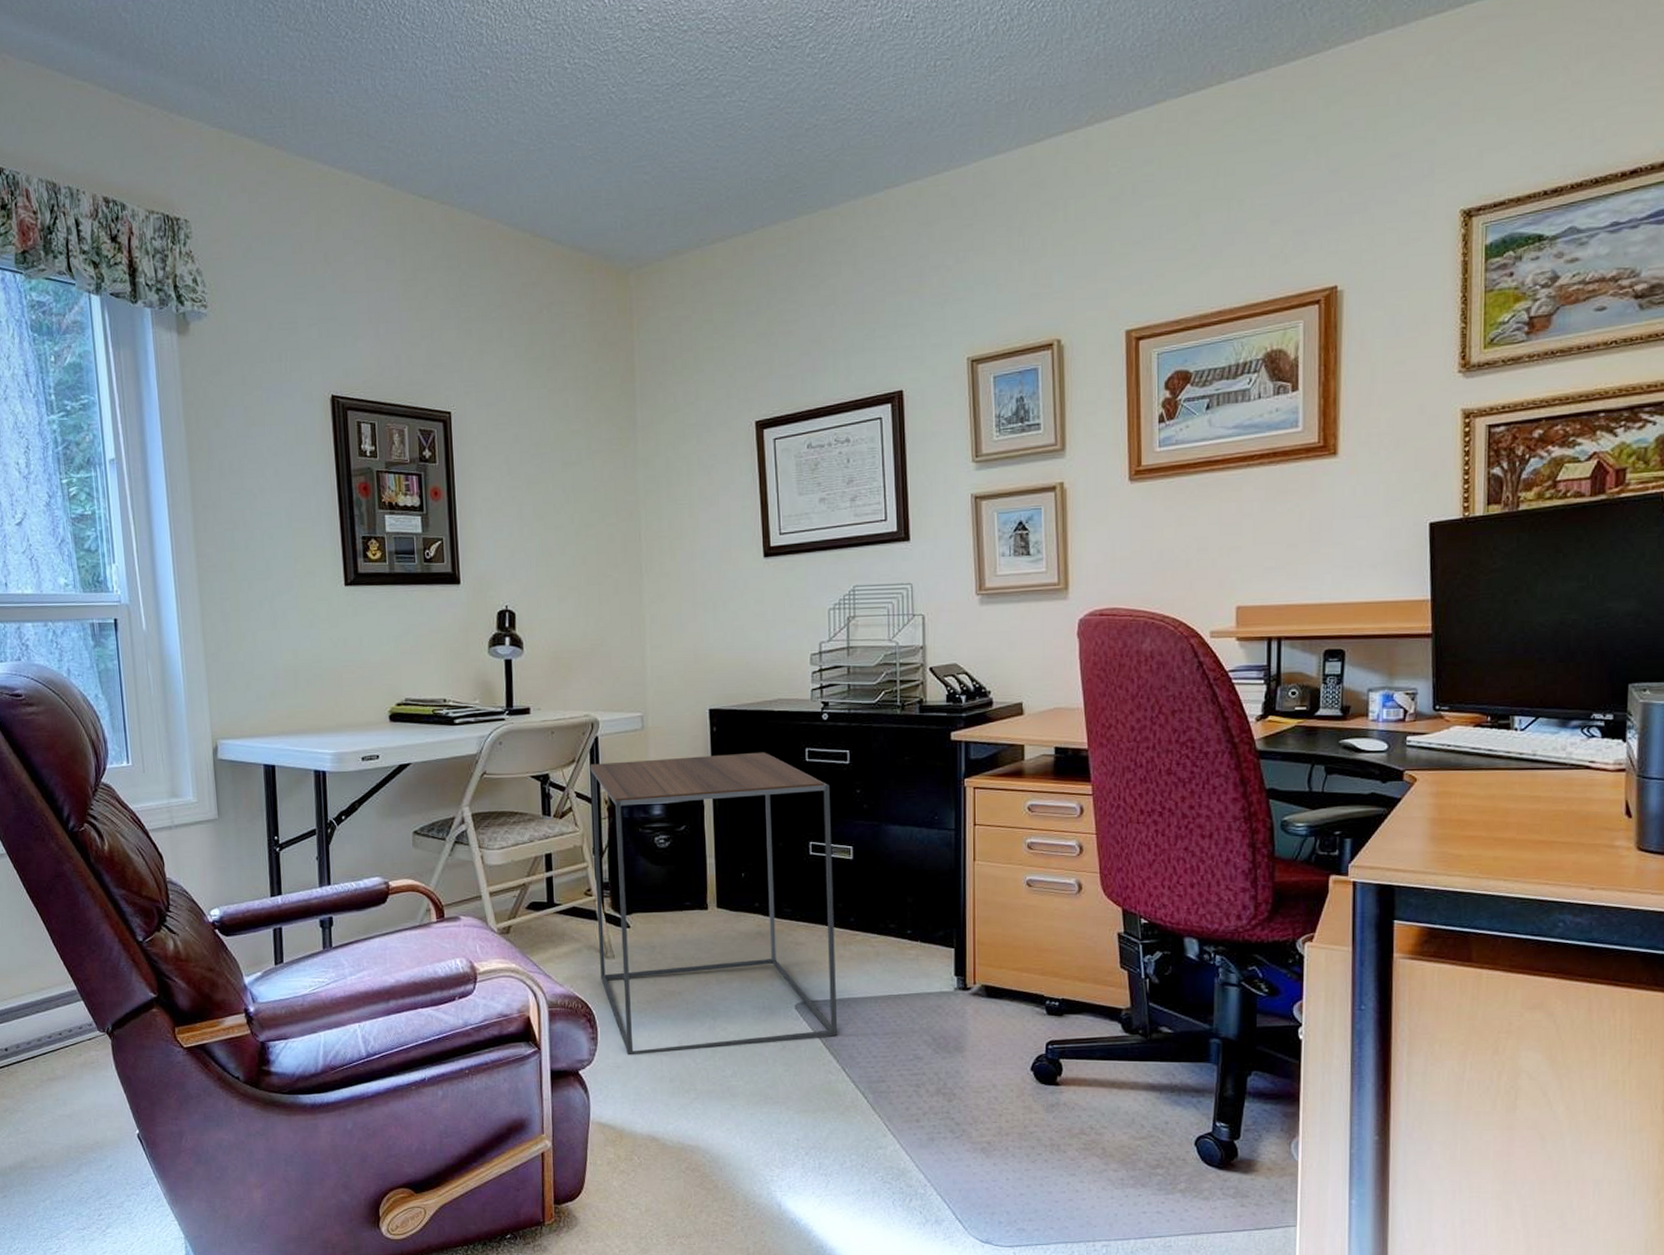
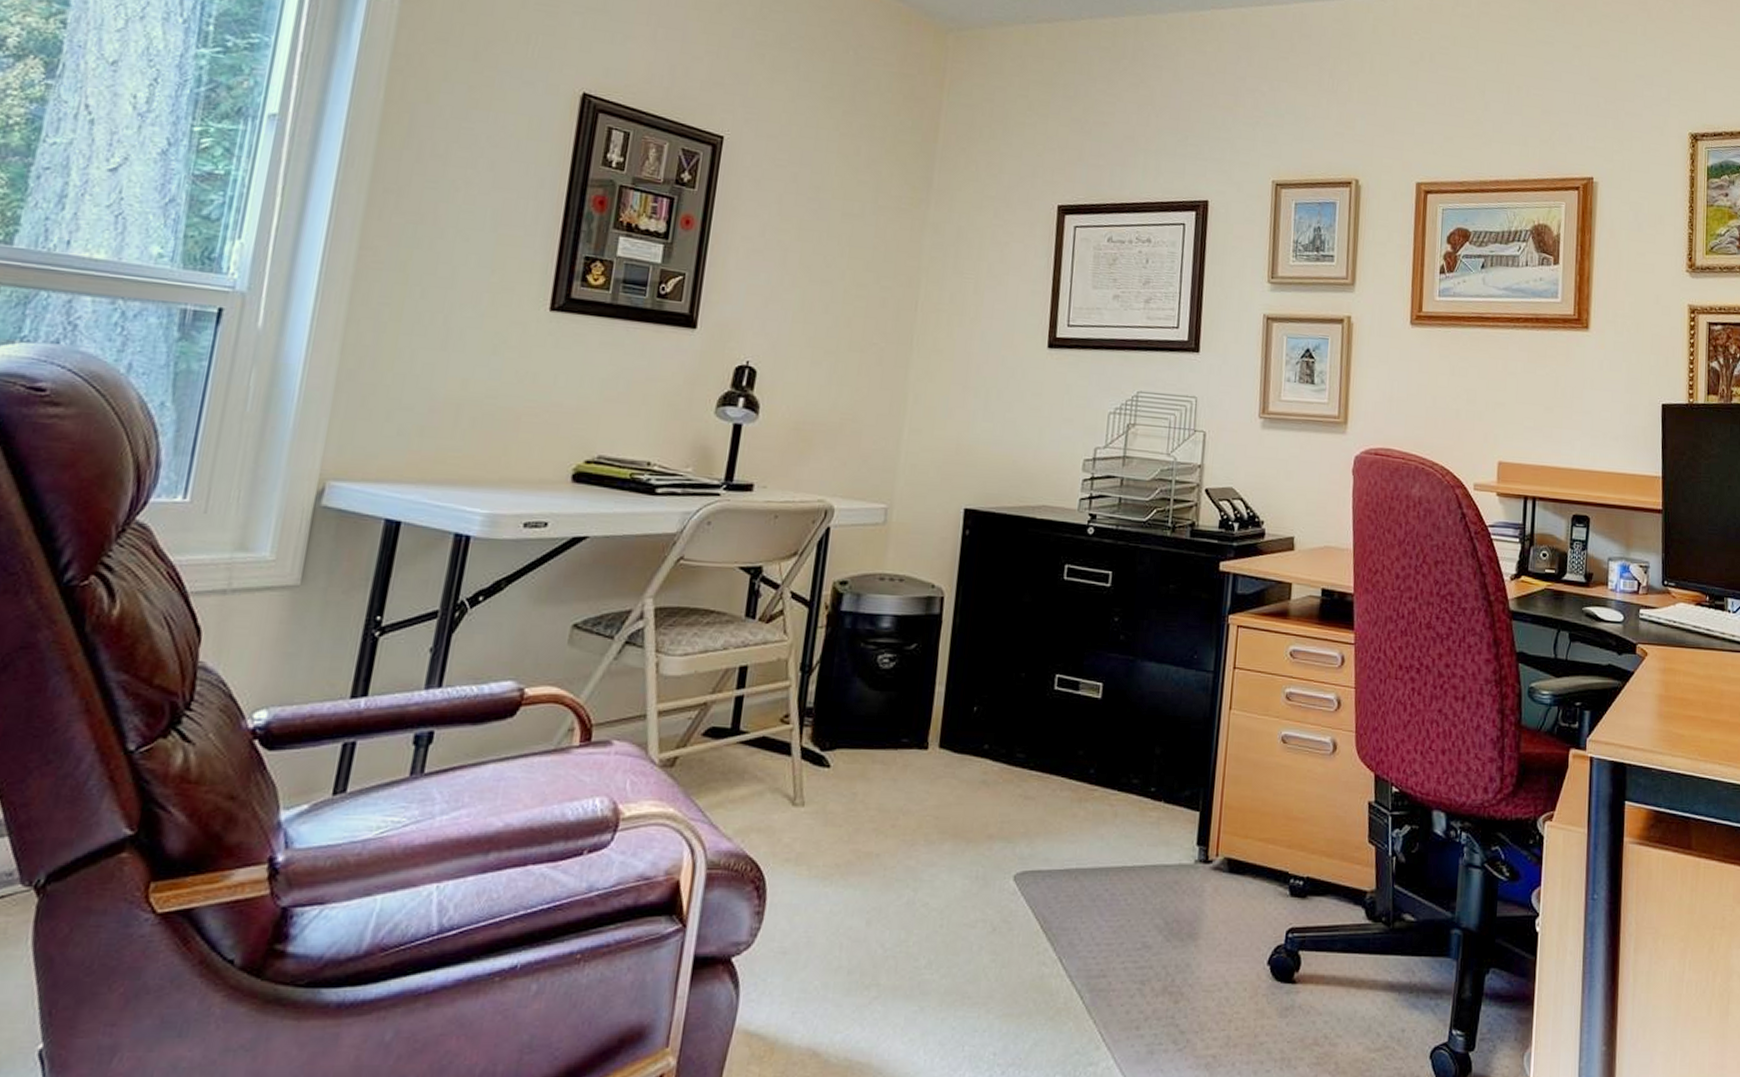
side table: present [590,752,838,1056] -> none [782,559,1086,937]

